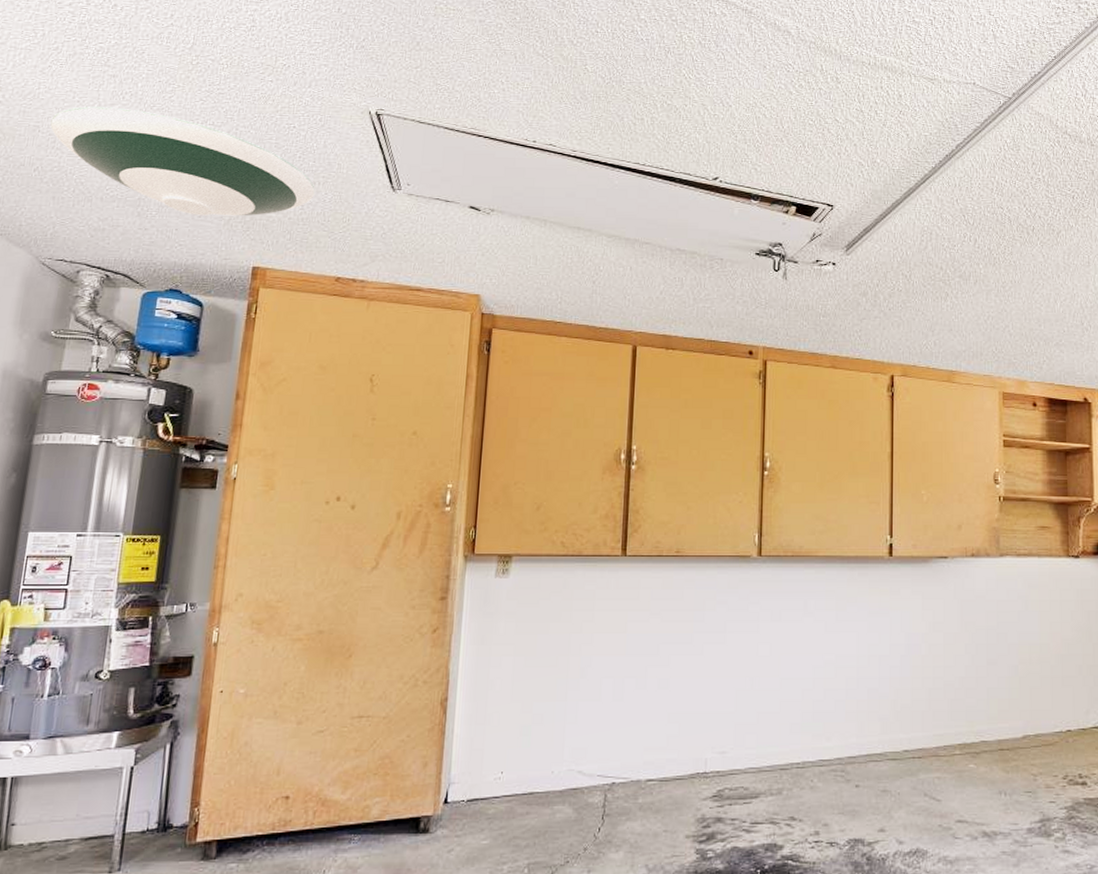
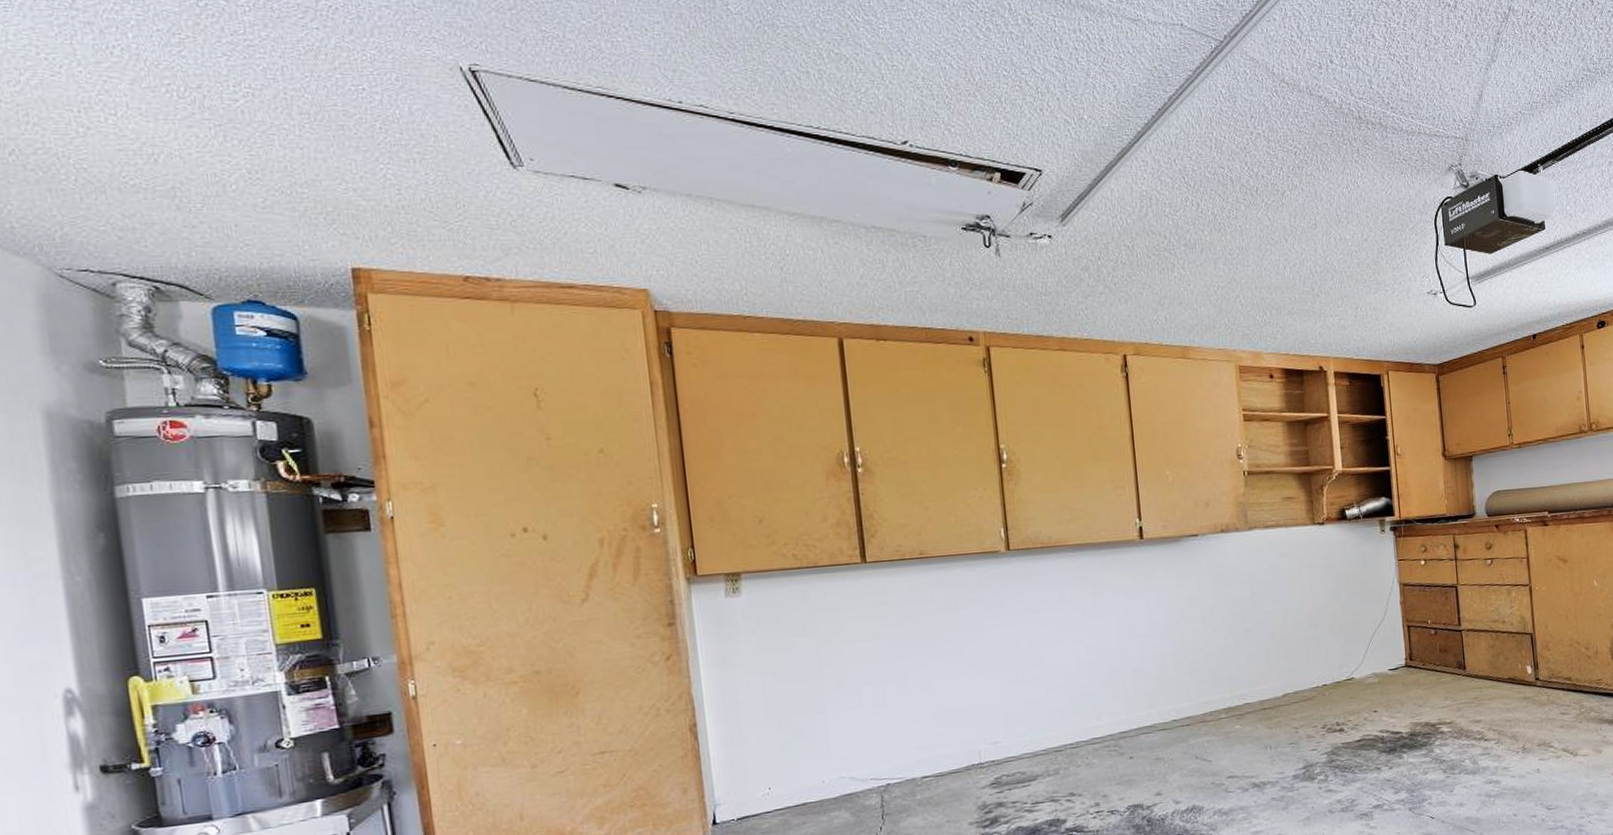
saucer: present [50,106,315,216] -> none [13,66,412,207]

